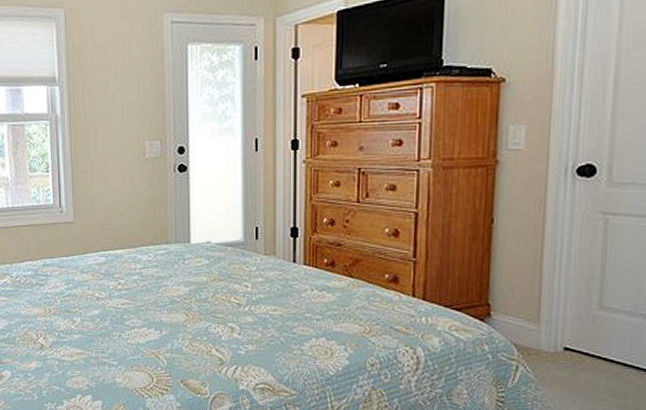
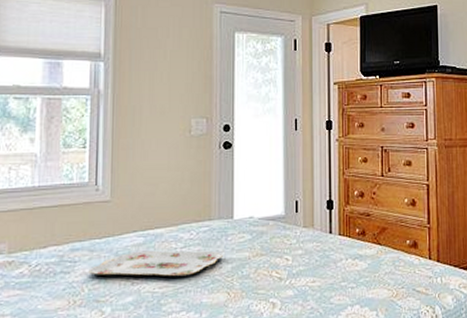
serving tray: none [59,269,180,296] -> present [88,250,223,277]

